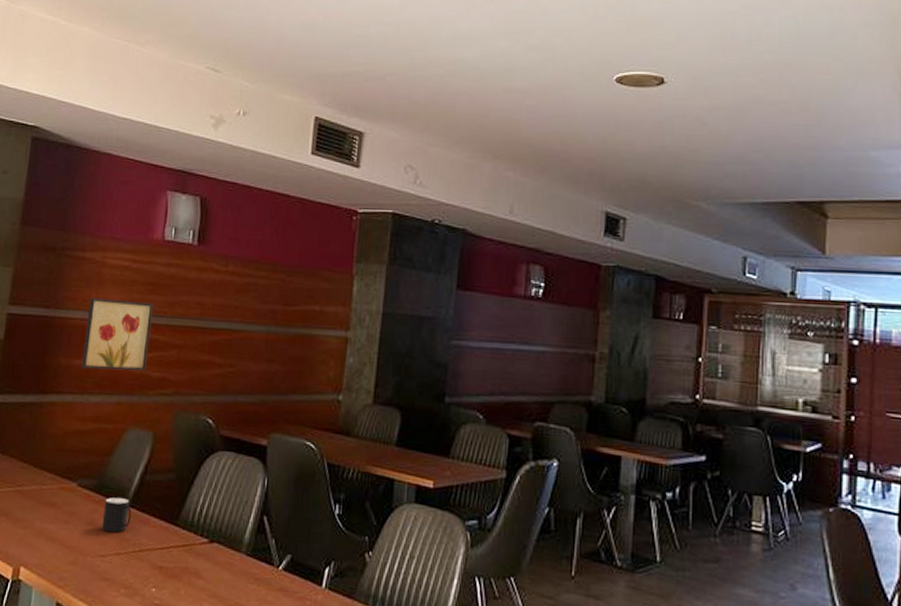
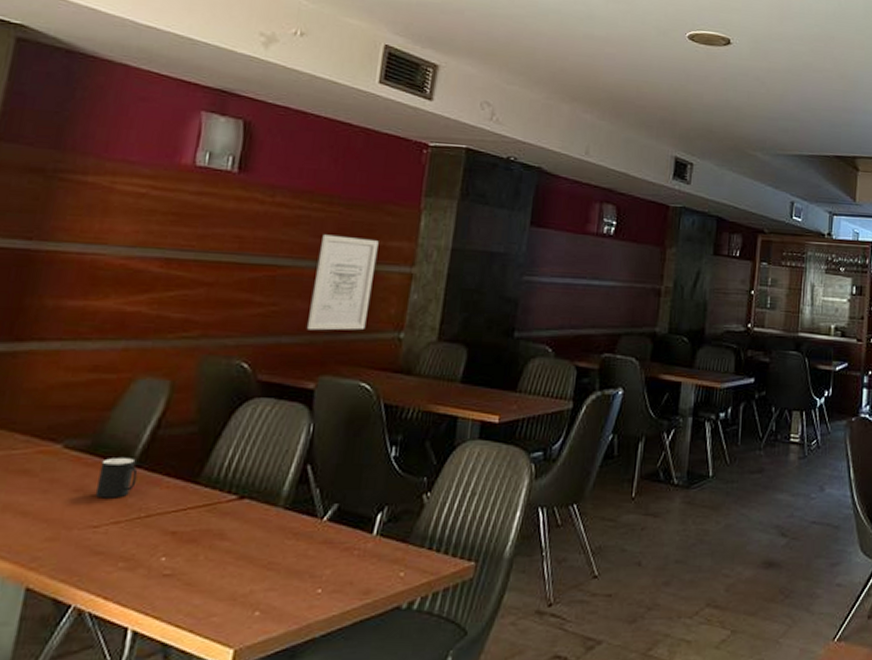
wall art: present [81,297,154,371] -> none [74,227,179,312]
wall art: none [259,300,317,392] -> present [307,234,379,331]

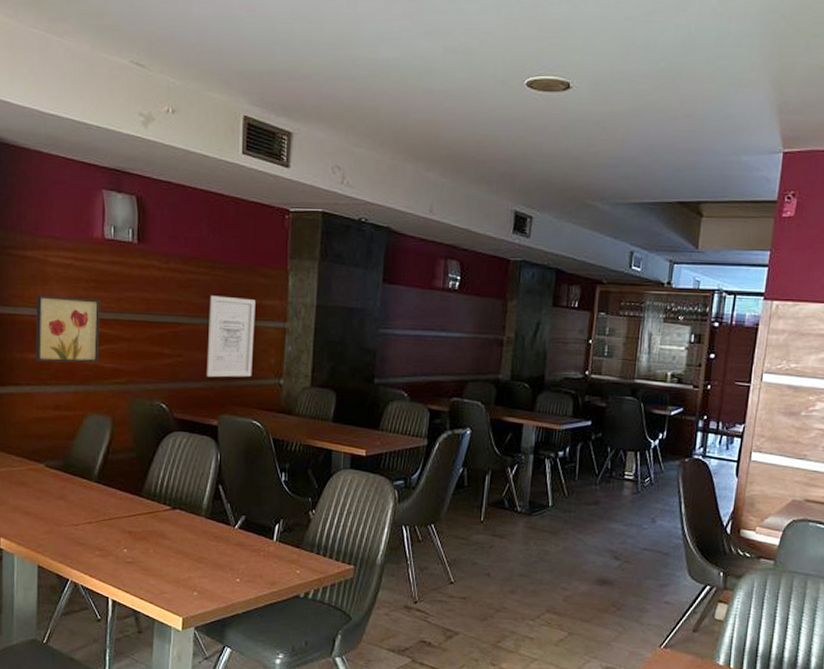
wall art: none [74,227,179,312] -> present [35,294,101,363]
cup: present [95,458,138,498] -> none [72,475,99,505]

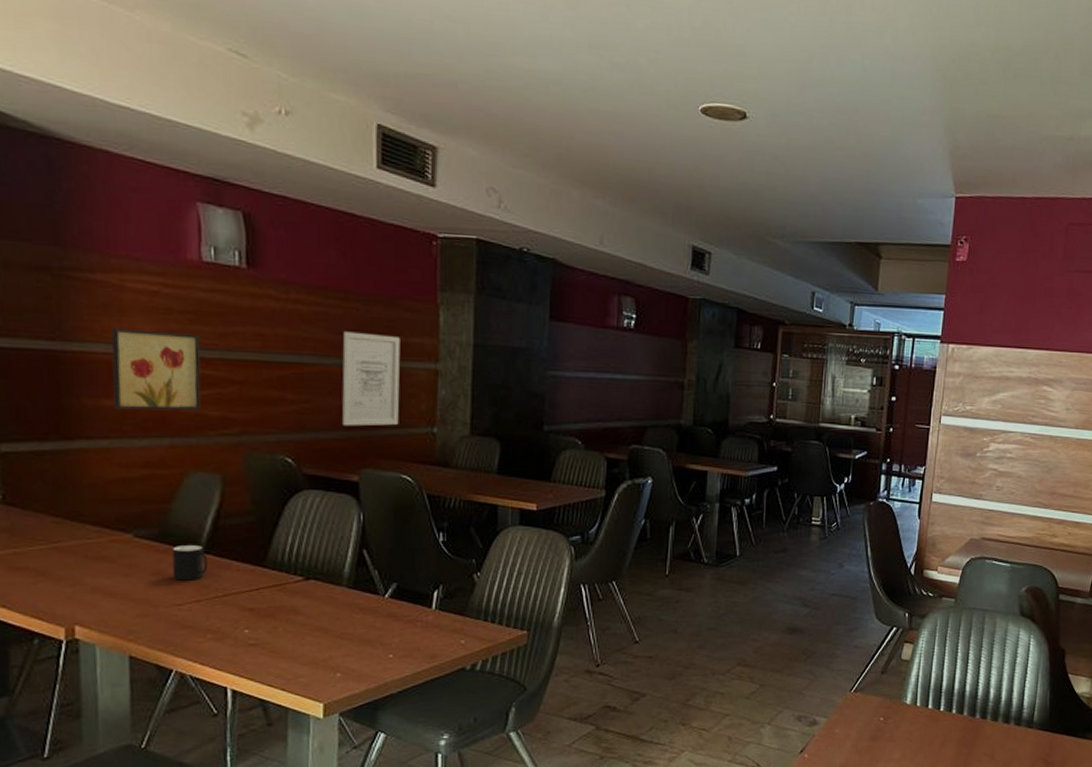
cup: none [72,475,99,505] -> present [172,546,208,581]

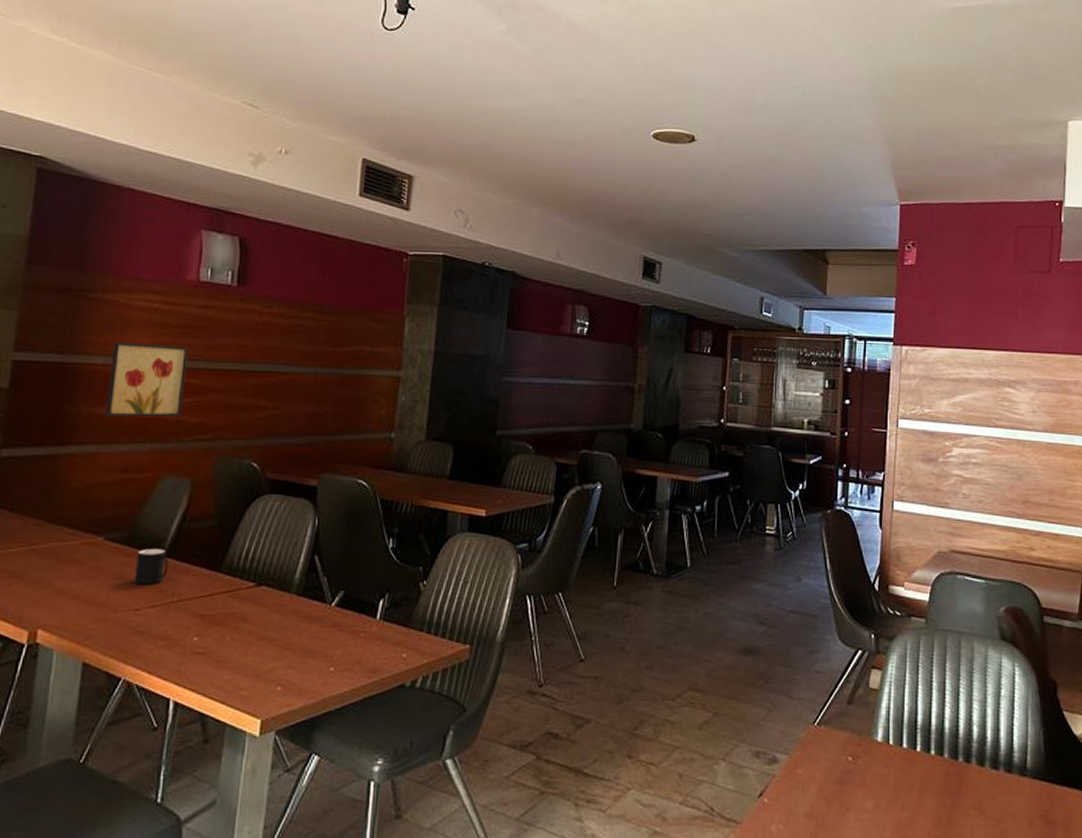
wall art: present [342,331,401,427] -> none [308,342,367,432]

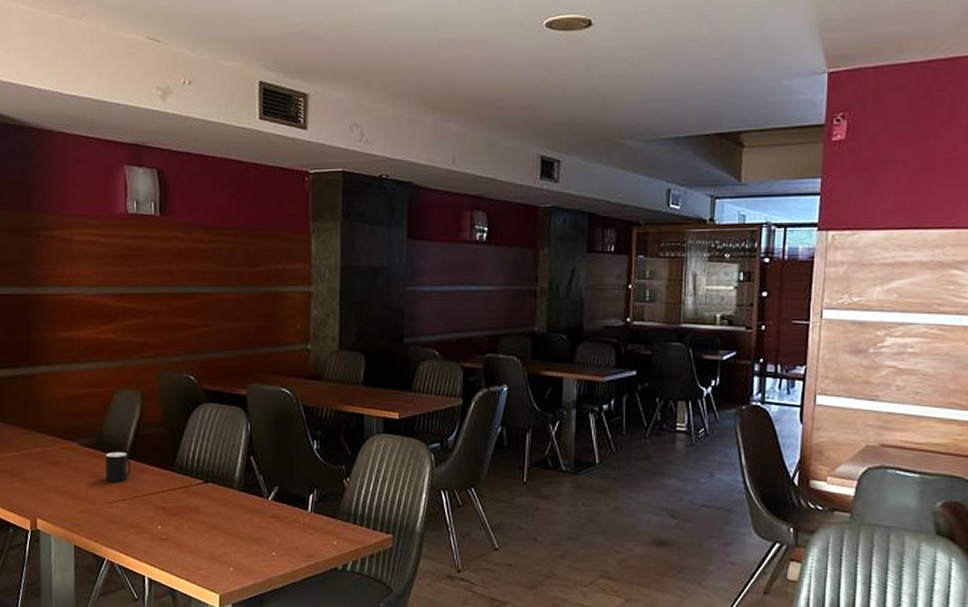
wall art: present [105,341,189,418] -> none [64,273,127,340]

